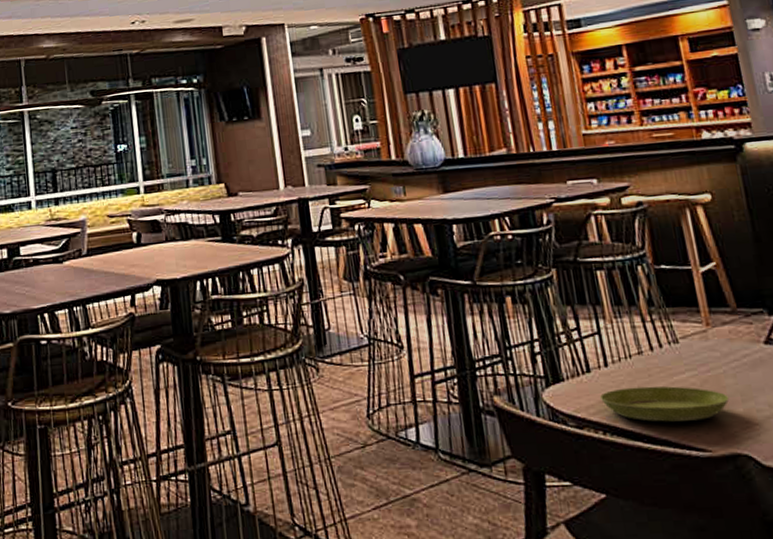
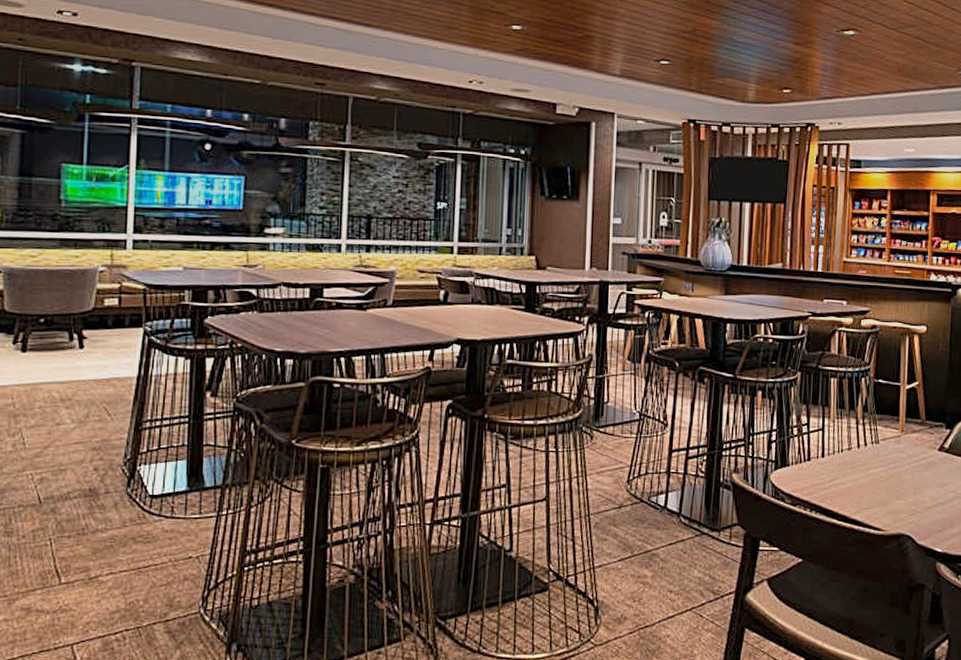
saucer: present [599,386,730,422] -> none [813,475,906,506]

